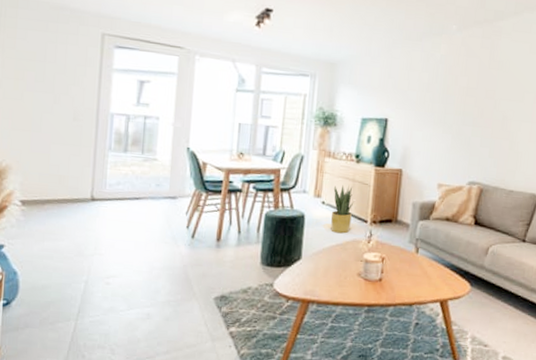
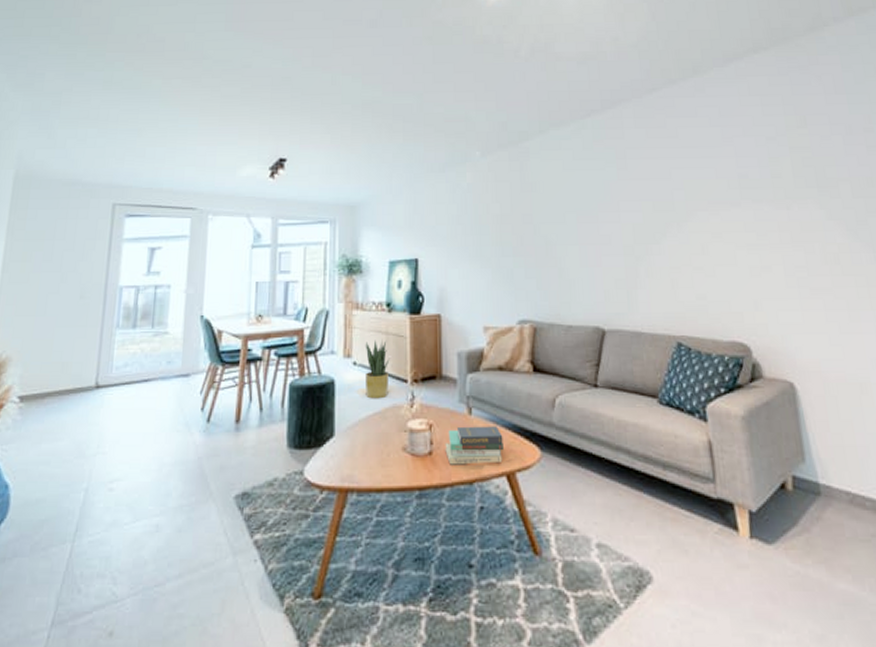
books: none [393,261,442,293] -> present [445,426,504,465]

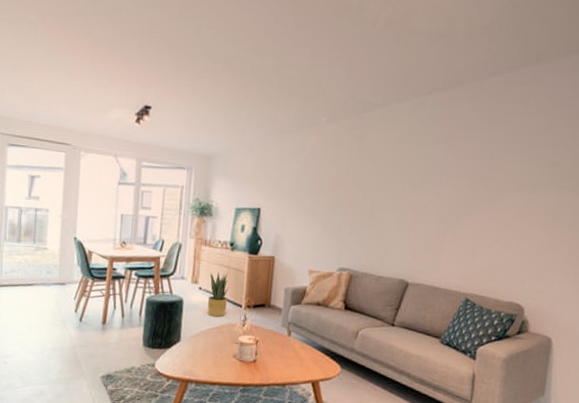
books: present [445,426,504,465] -> none [266,344,313,374]

